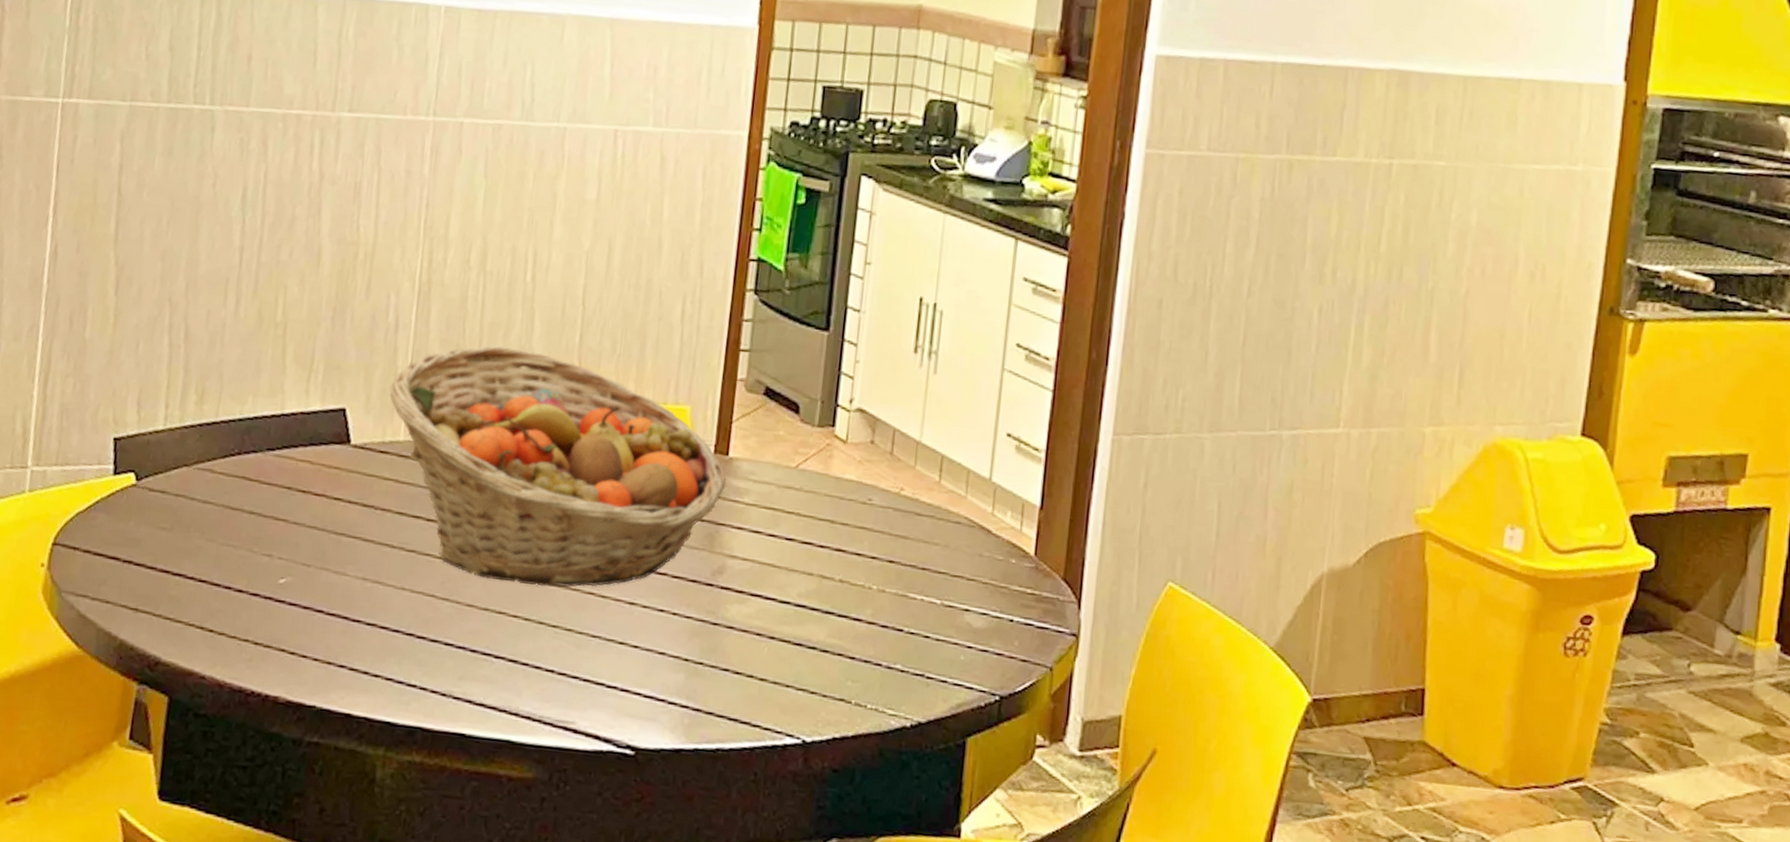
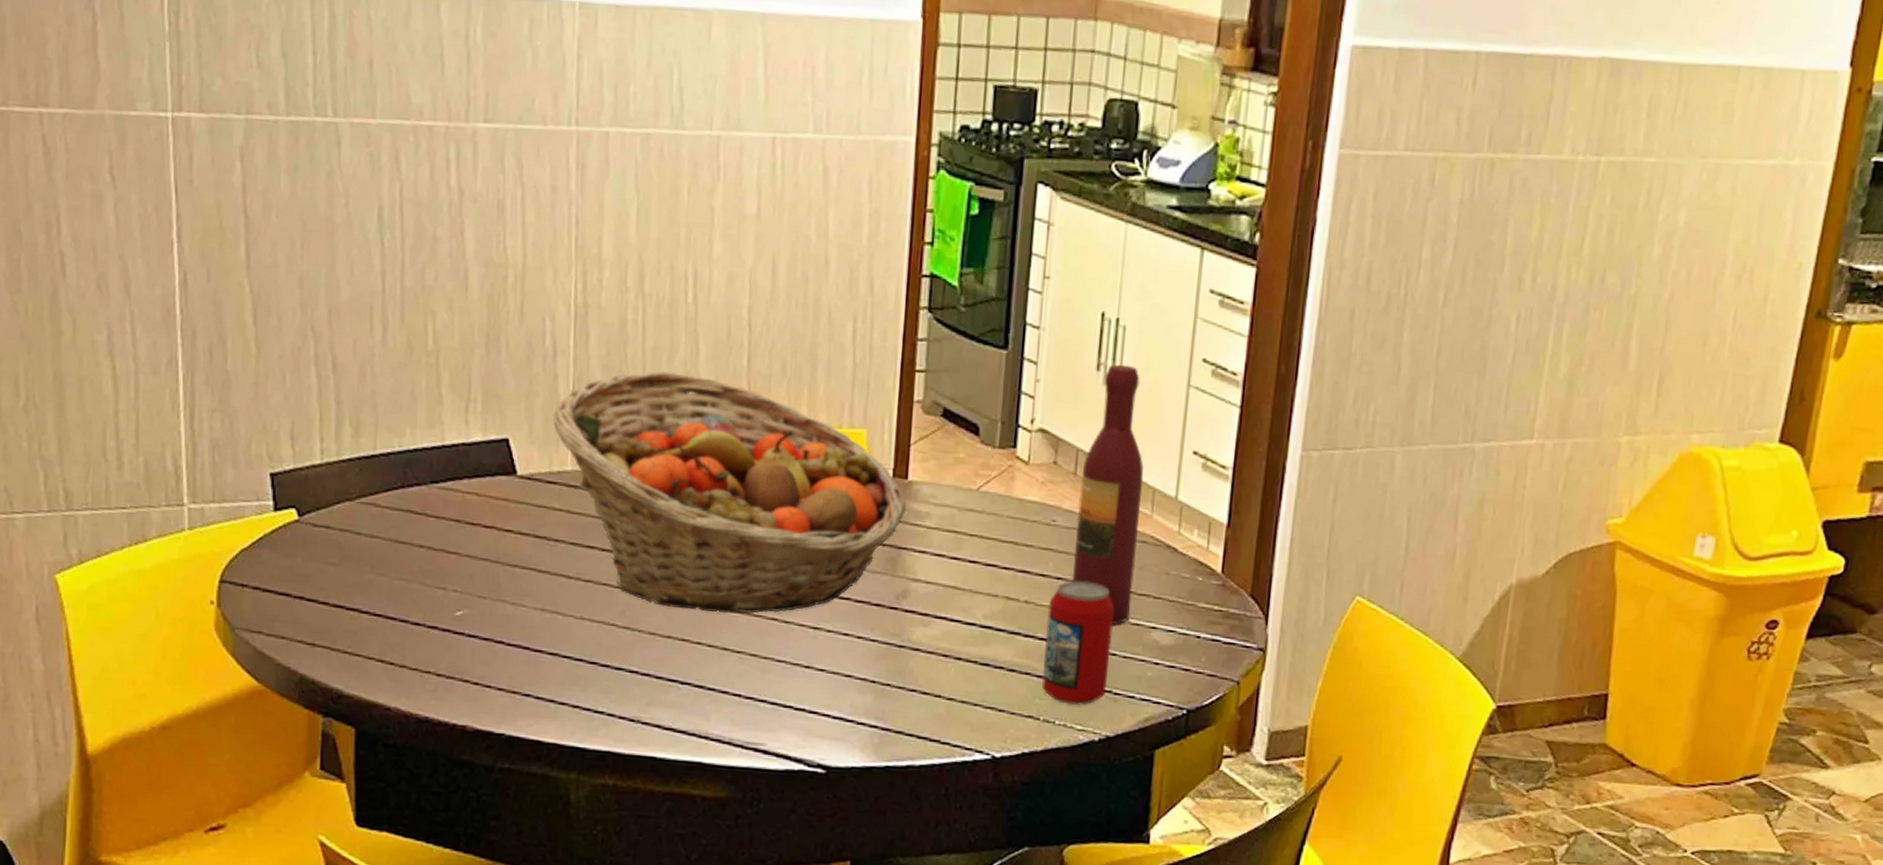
beverage can: none [854,560,928,690] -> present [1042,581,1114,706]
wine bottle: none [887,347,960,606] -> present [1072,364,1145,625]

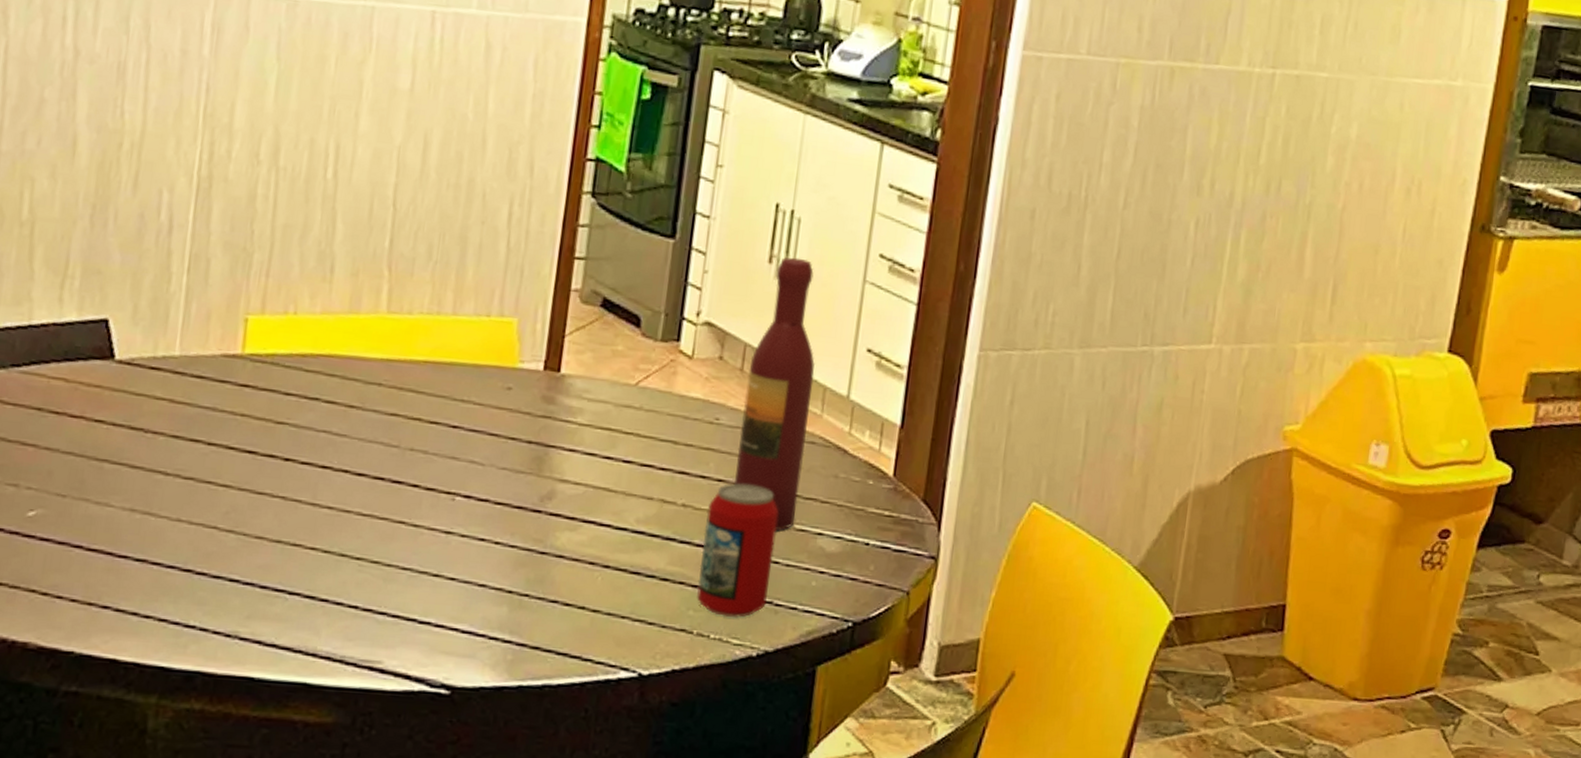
fruit basket: present [552,371,907,615] -> none [162,250,557,517]

